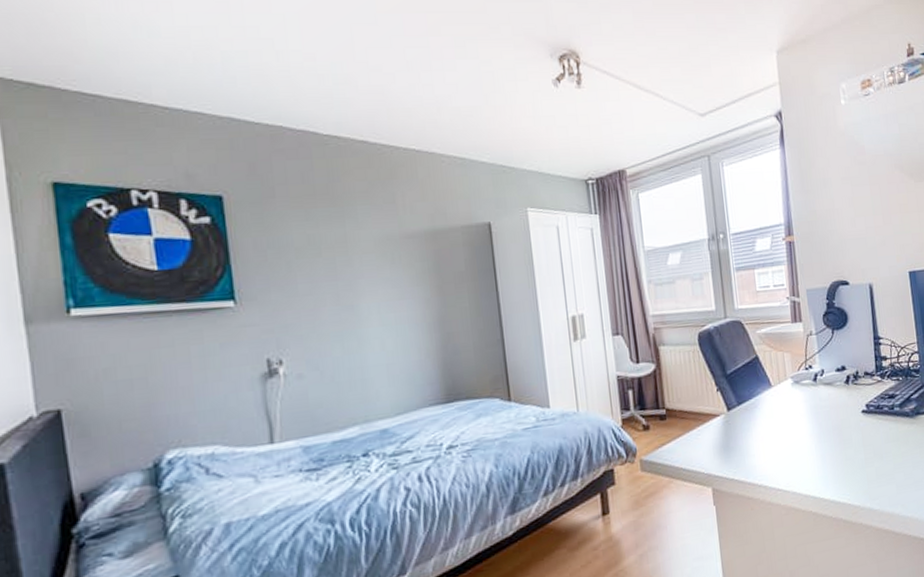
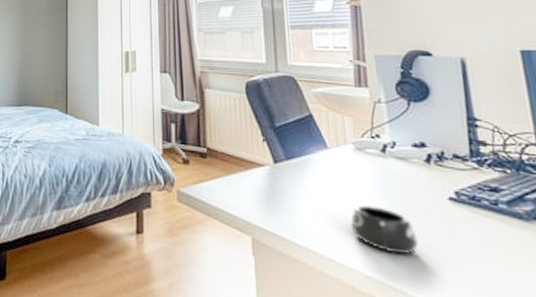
mug: none [791,431,842,470] -> present [350,204,419,255]

